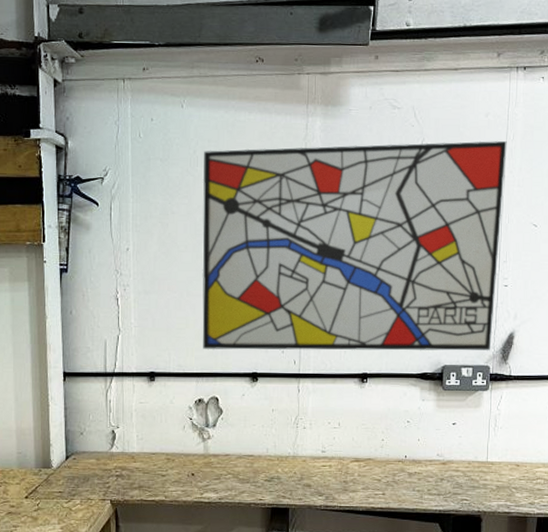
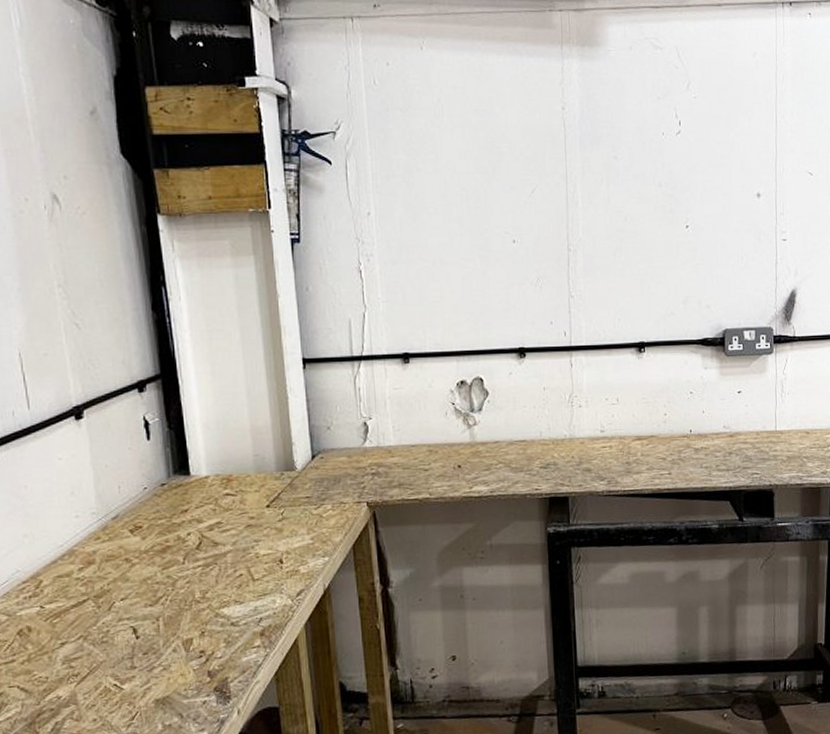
wall art: present [202,141,507,352] -> none [450,83,777,325]

